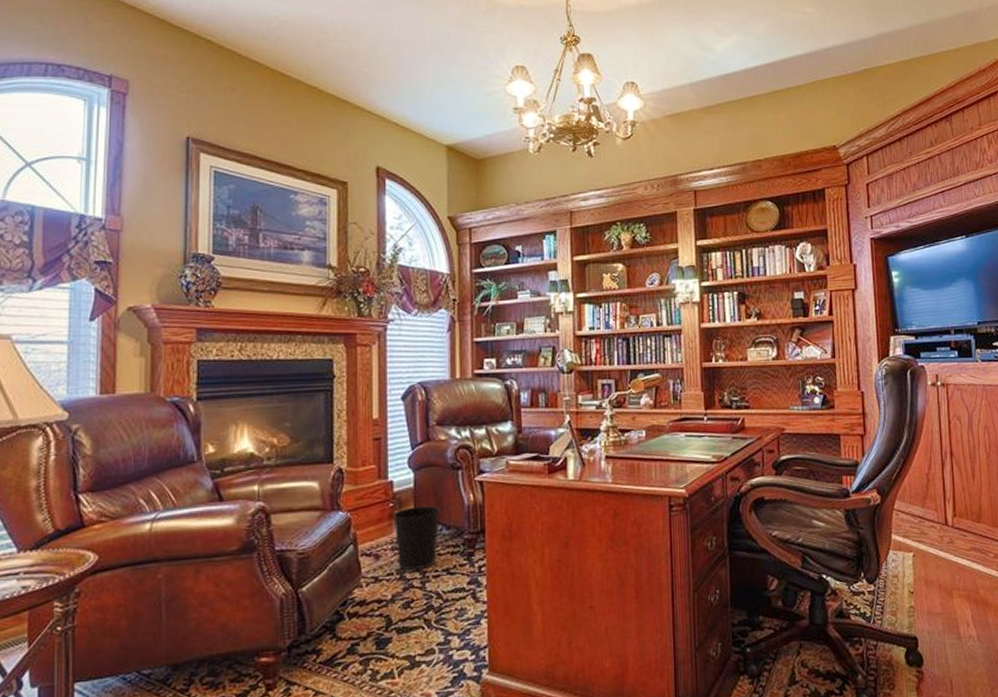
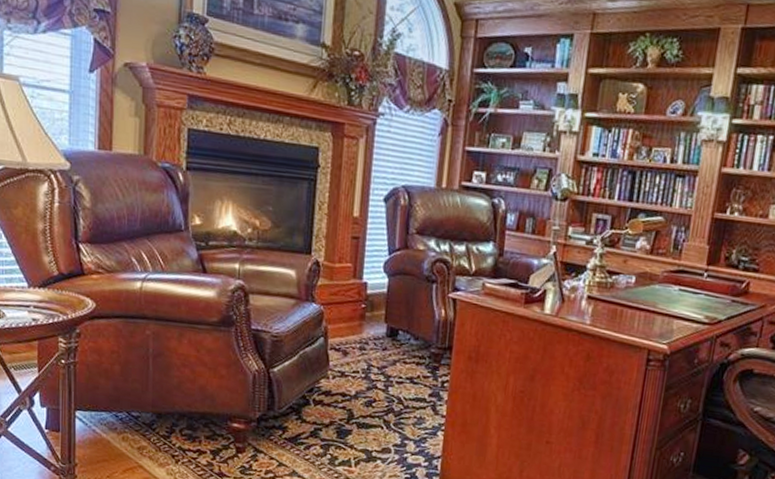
wastebasket: present [393,506,440,571] -> none [364,311,411,374]

